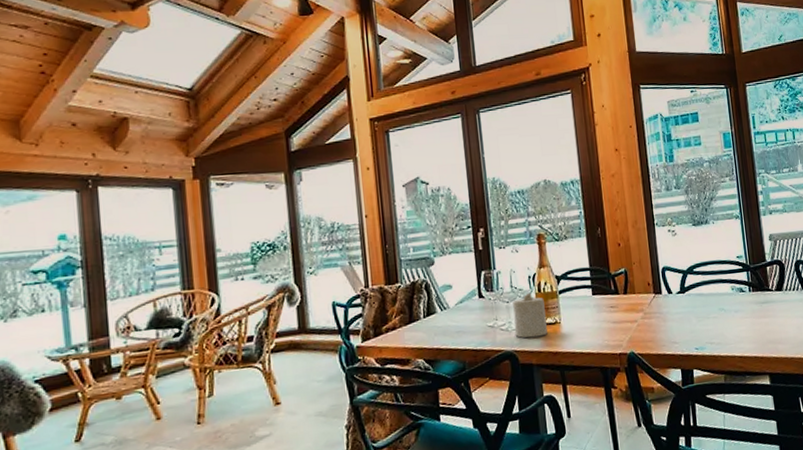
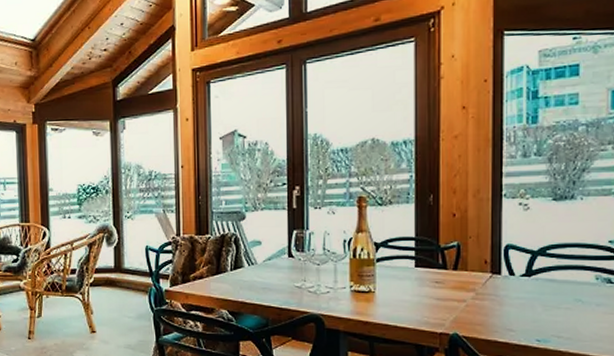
candle: present [513,292,548,338] -> none [323,257,359,304]

